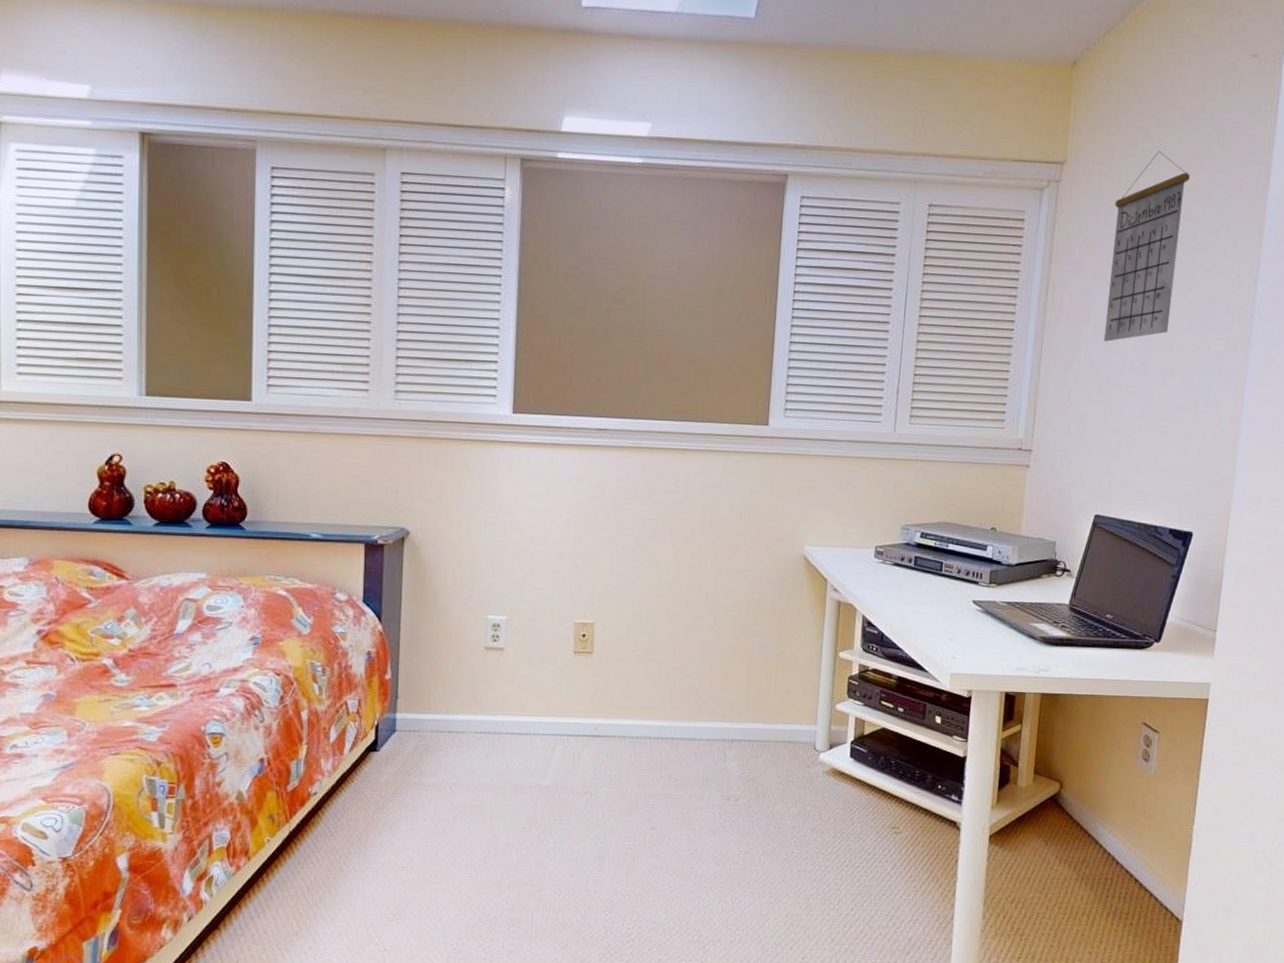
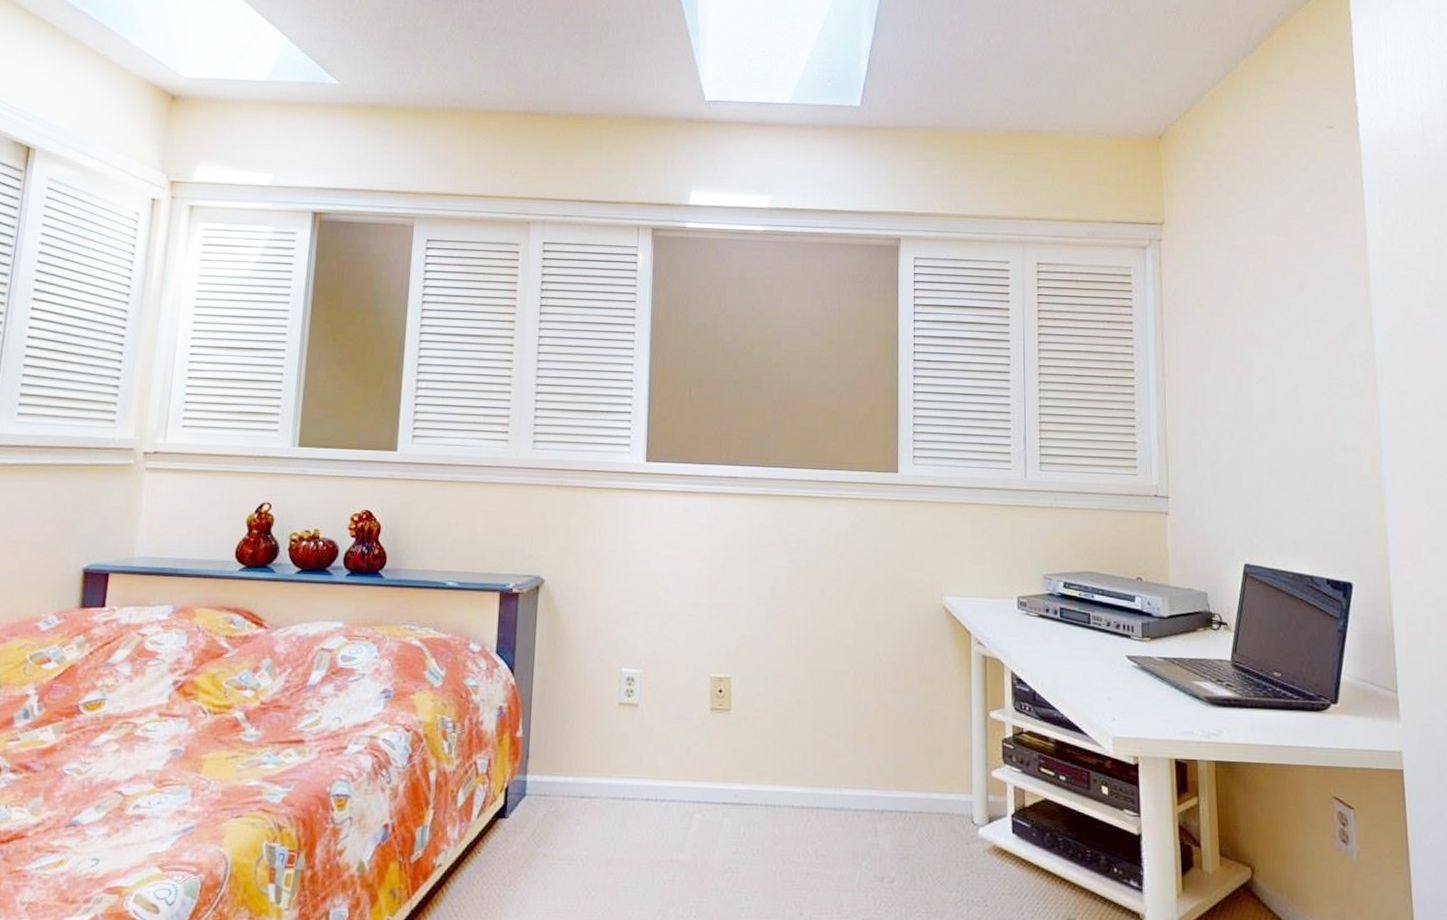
calendar: present [1103,150,1190,342] -> none [1217,211,1291,389]

